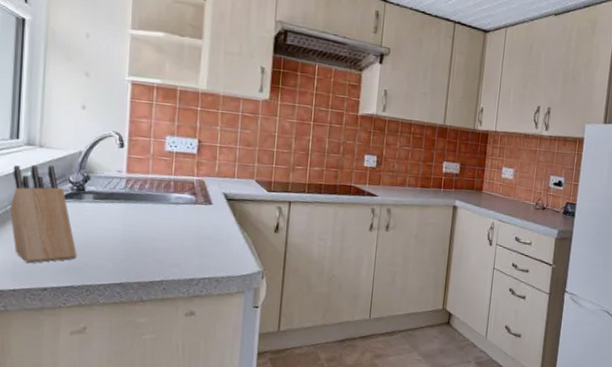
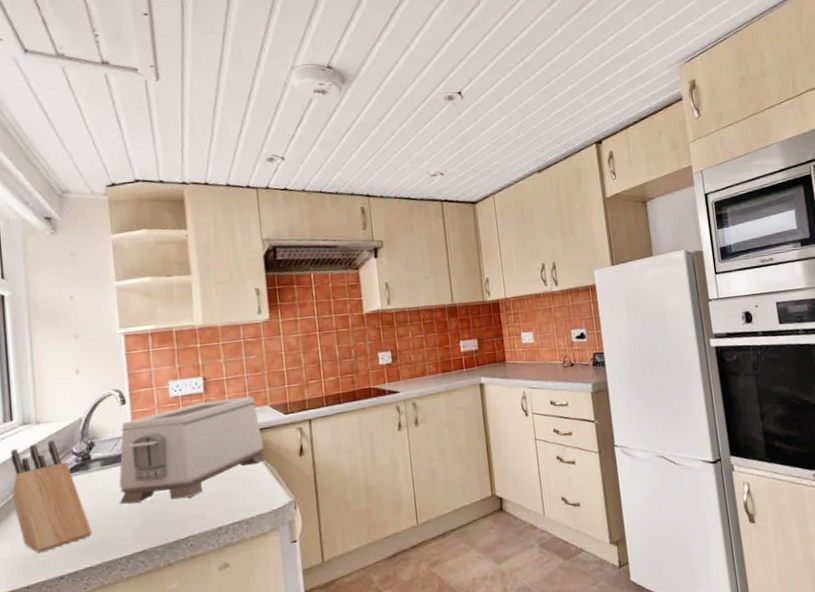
toaster: none [105,162,244,246] -> present [119,396,265,505]

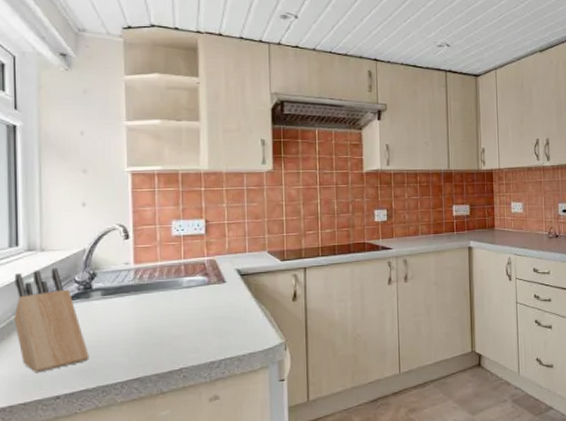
toaster: present [119,396,265,505] -> none [117,242,260,334]

